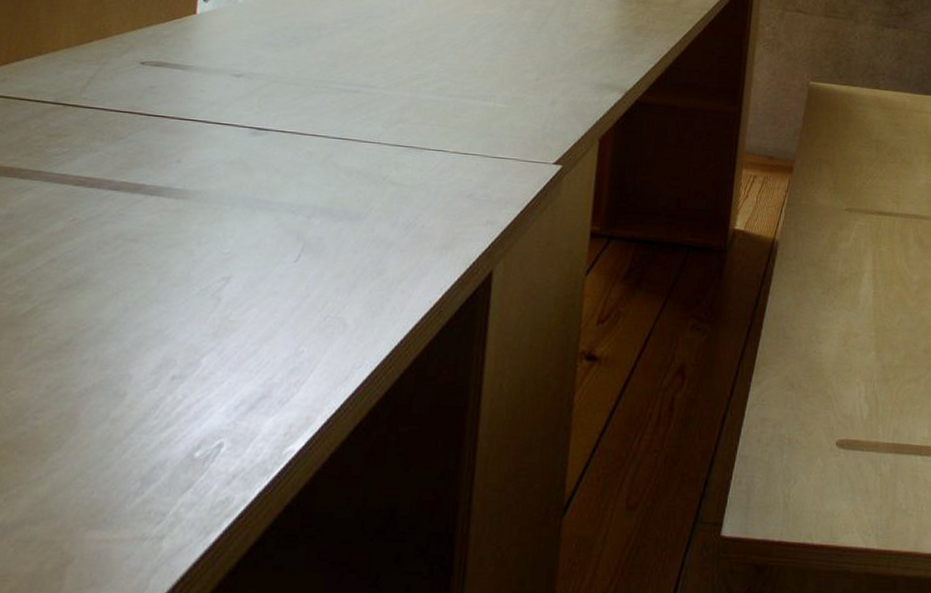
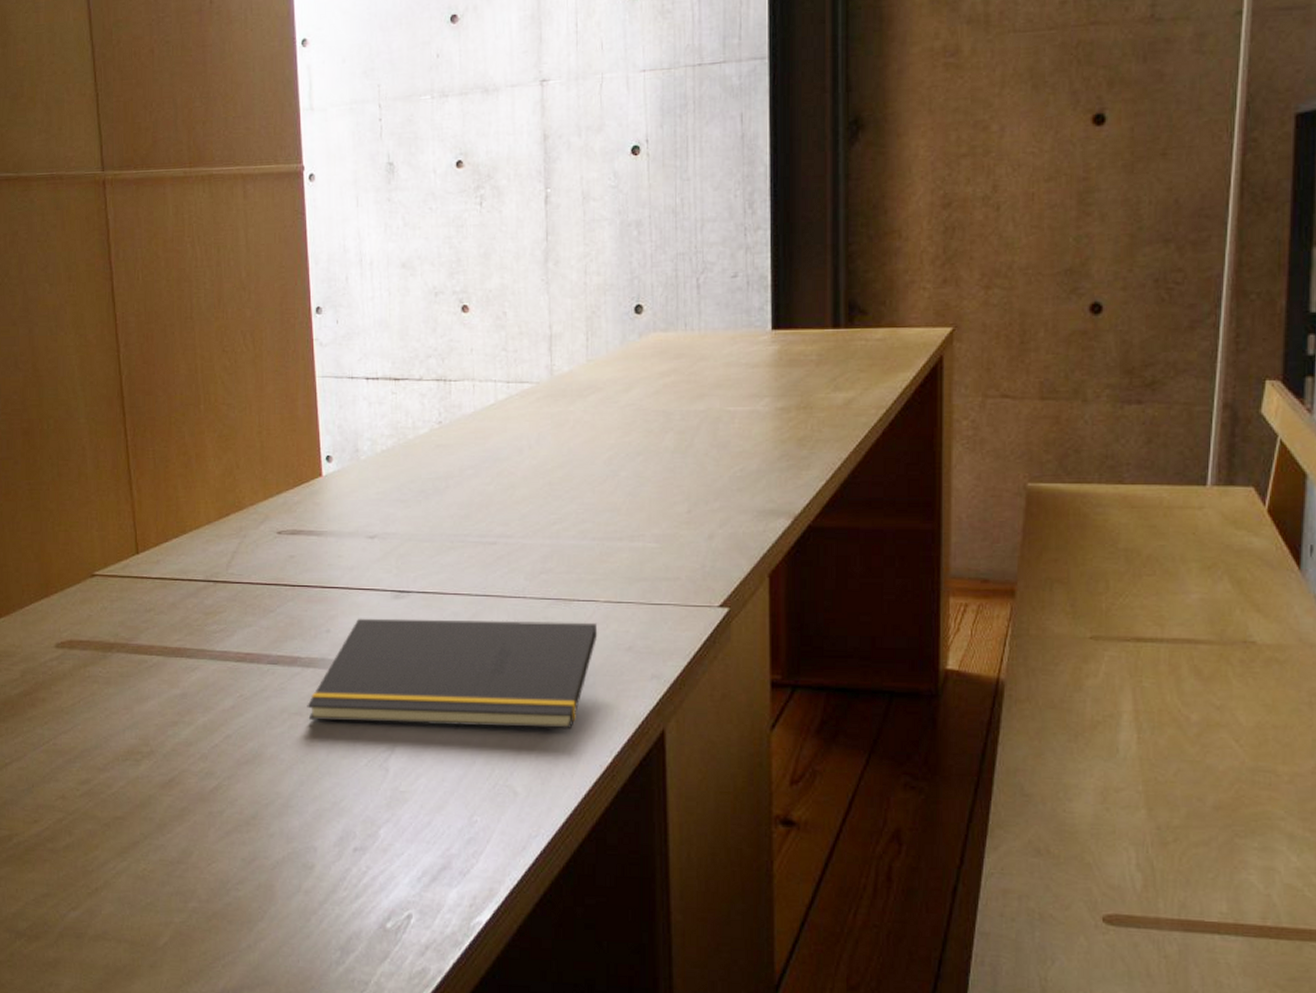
notepad: none [144,151,443,267] -> present [307,618,598,730]

